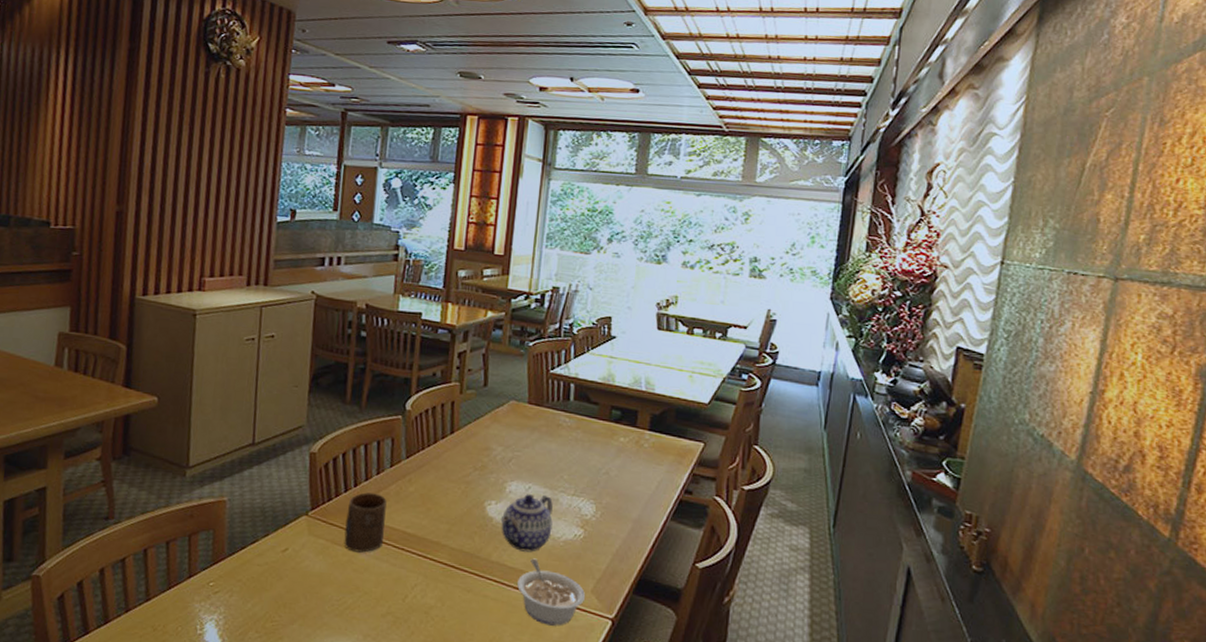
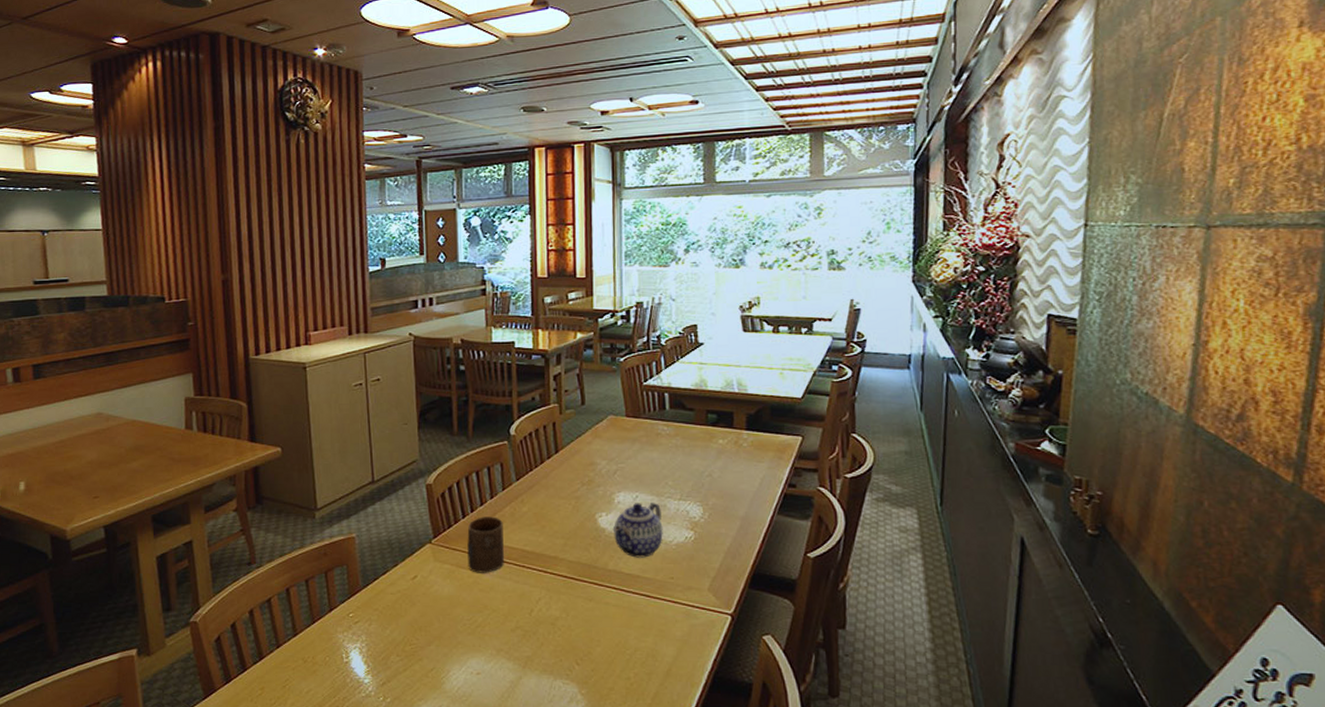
legume: present [517,558,586,626] -> none [636,563,703,626]

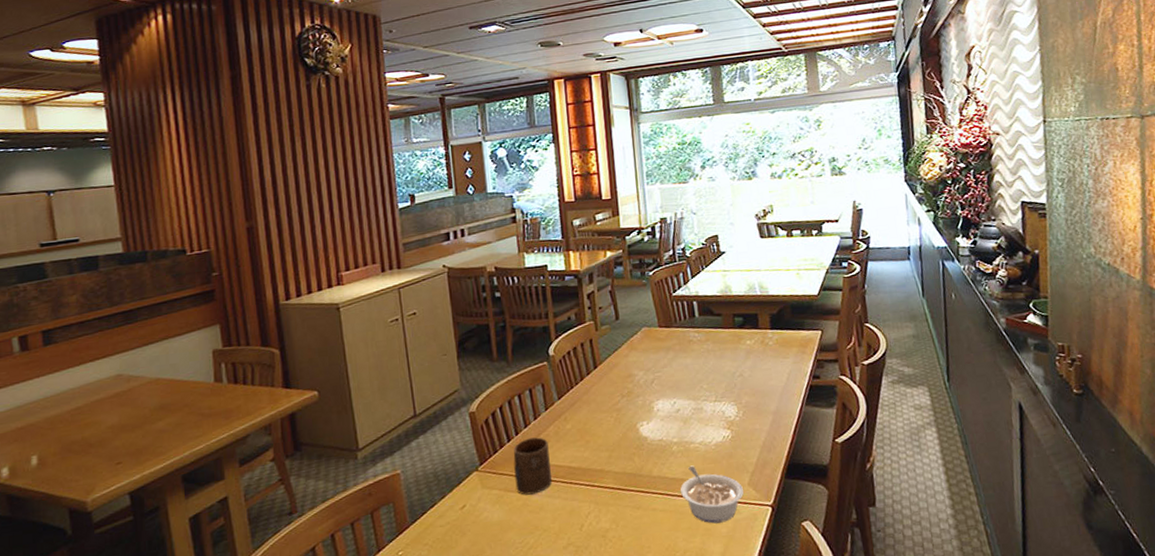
teapot: present [612,503,663,558] -> none [654,407,703,462]
legume: none [636,563,703,626] -> present [681,465,744,524]

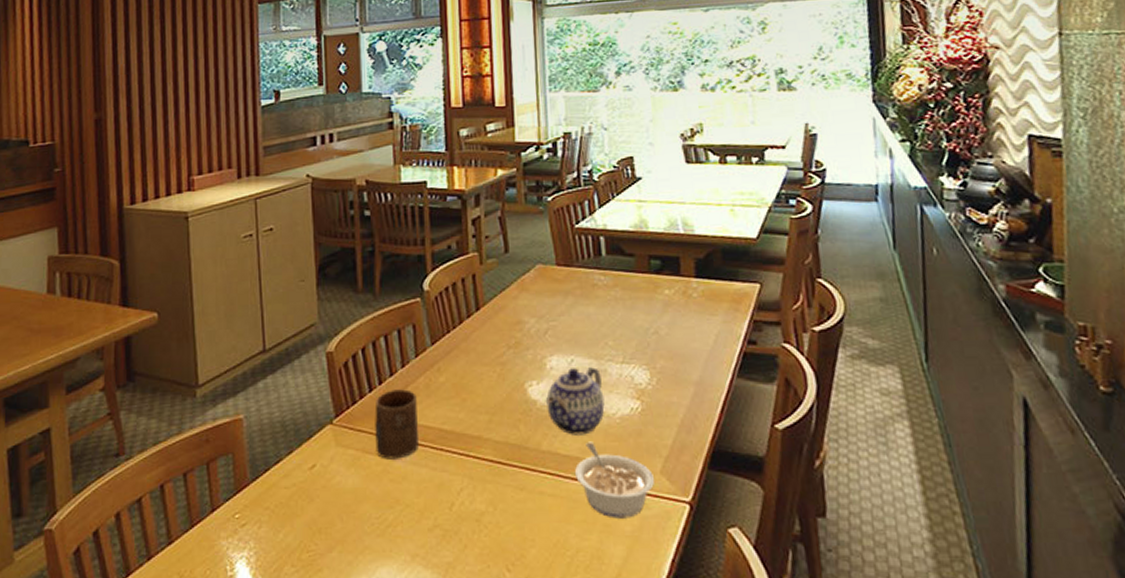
teapot: none [654,407,703,462] -> present [545,367,605,435]

